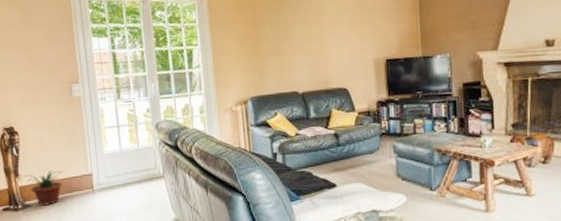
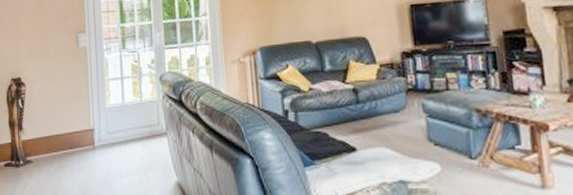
potted plant: present [25,170,64,206] -> none [28,124,67,162]

